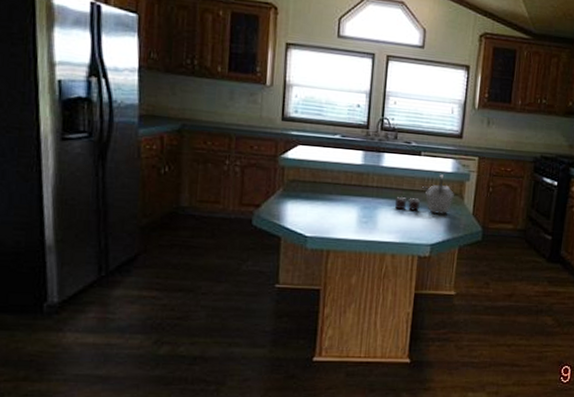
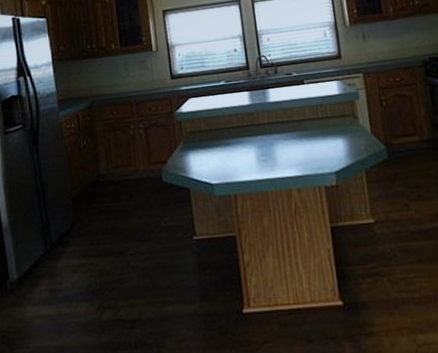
kettle: present [394,174,455,215] -> none [288,98,348,142]

